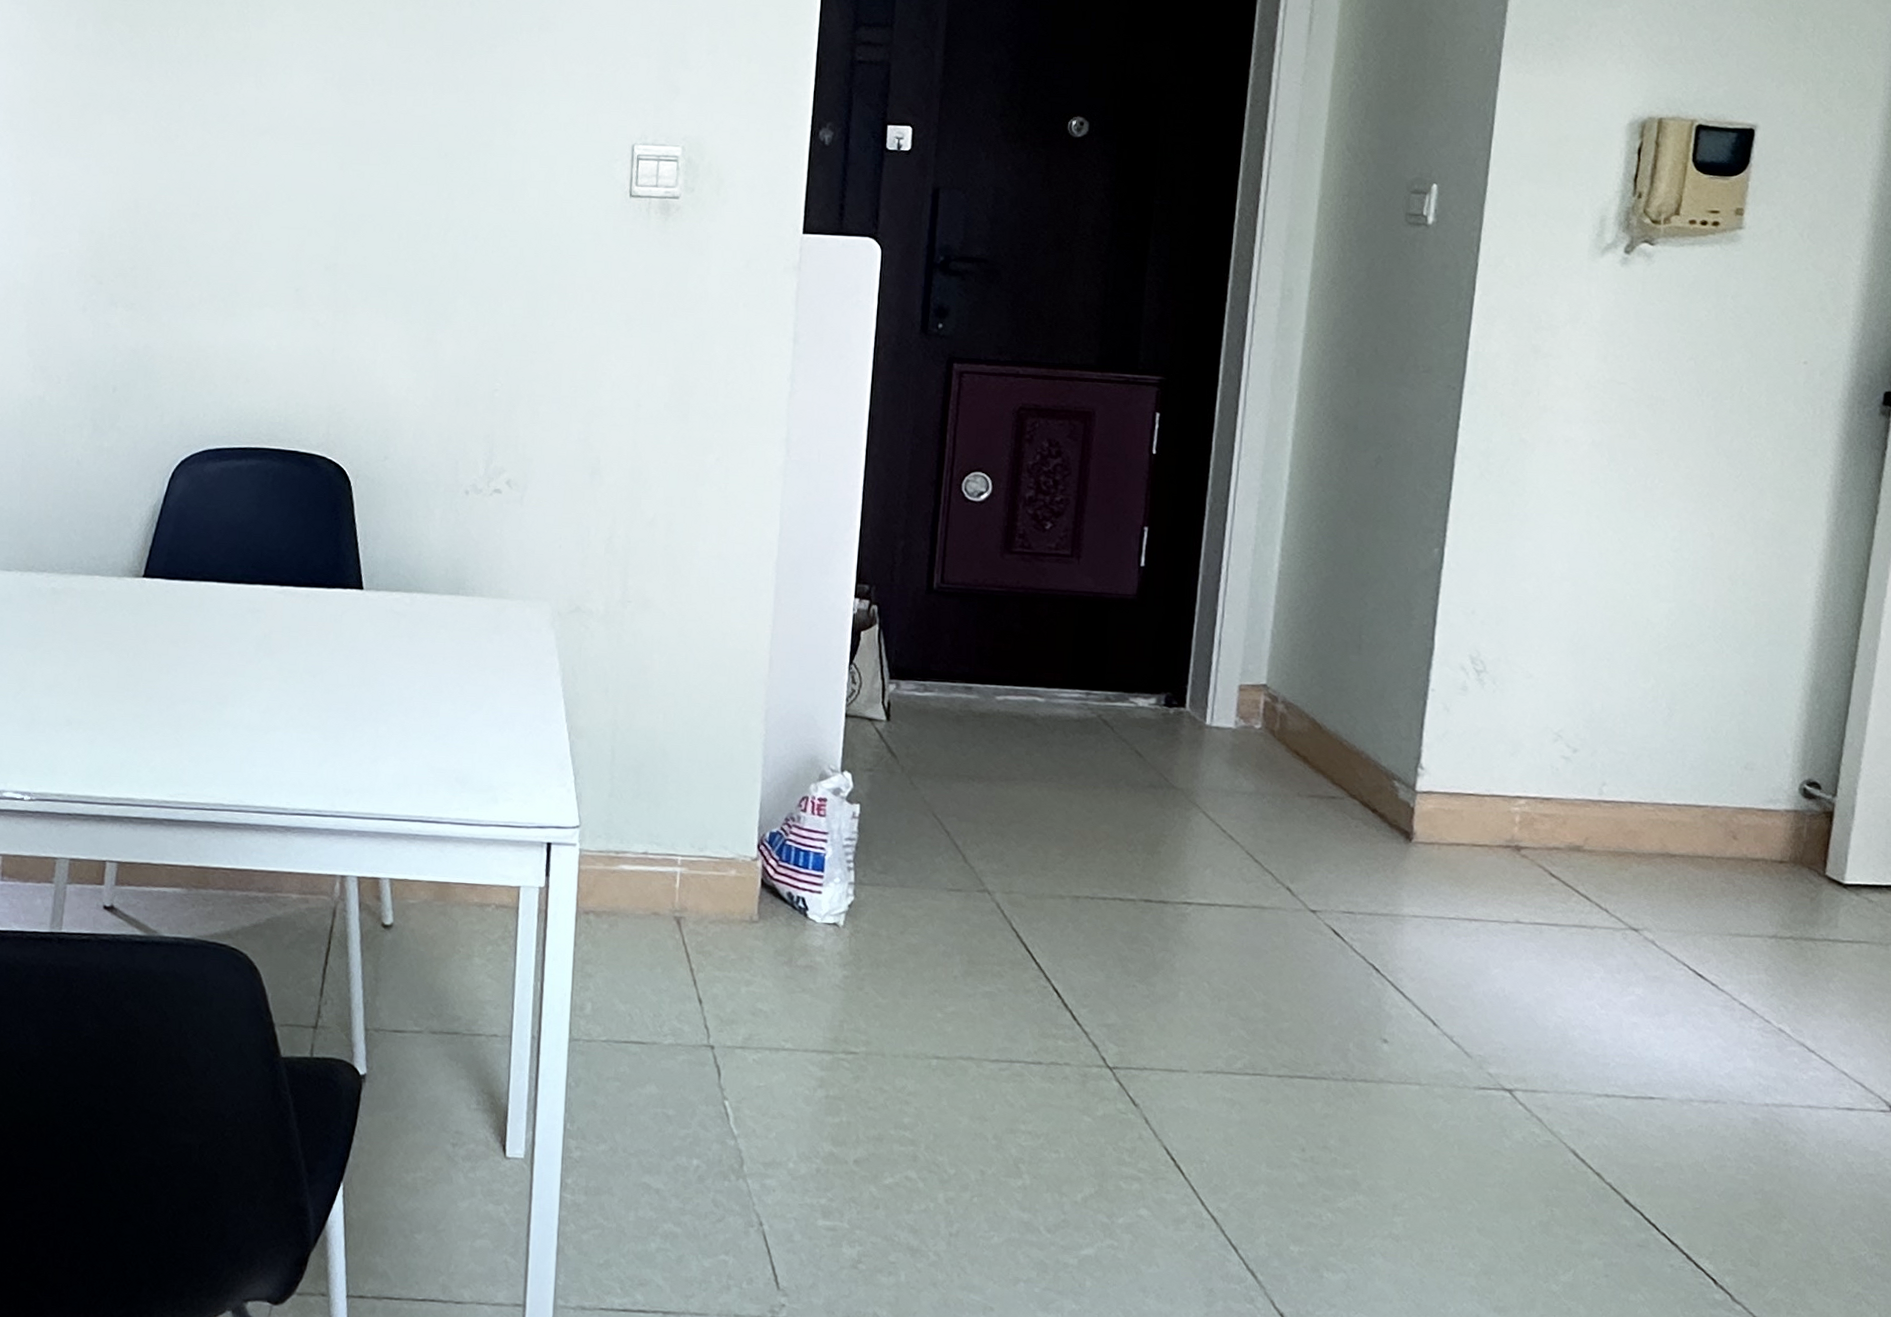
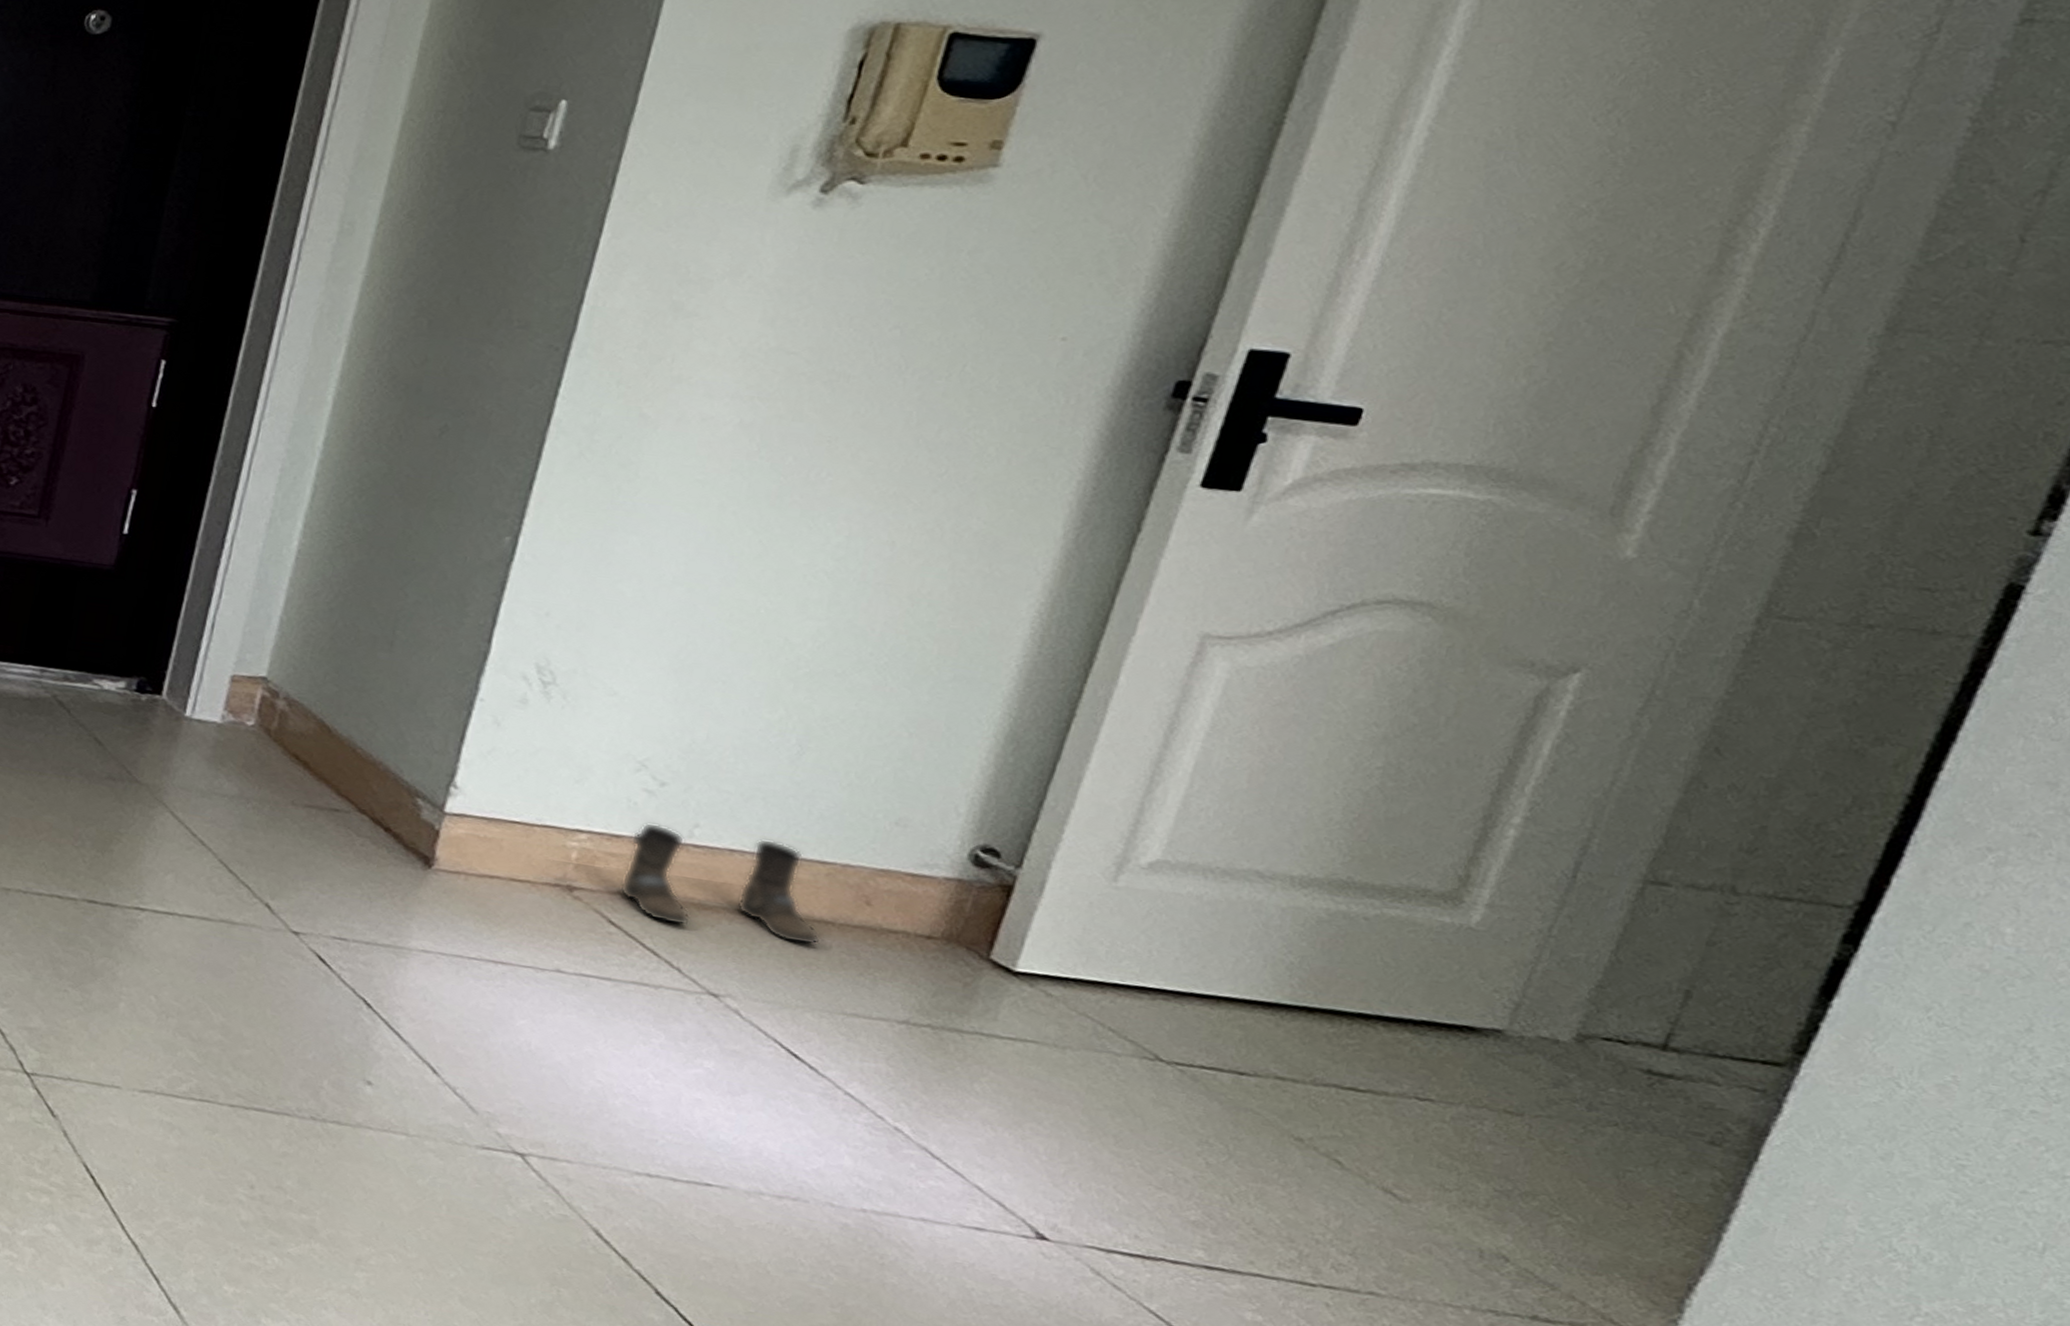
boots: none [1554,784,1705,879] -> present [618,822,821,946]

